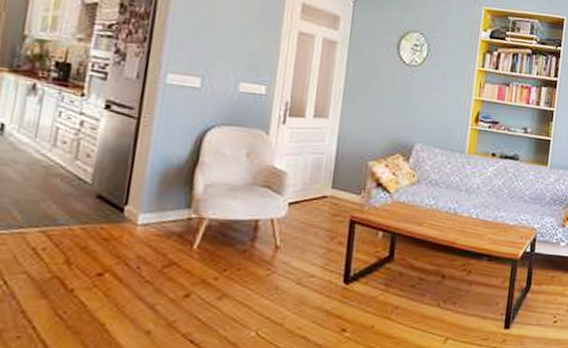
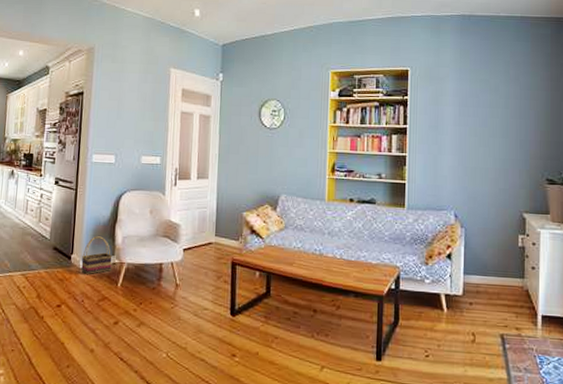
basket: none [139,182,188,233] -> present [81,236,112,275]

